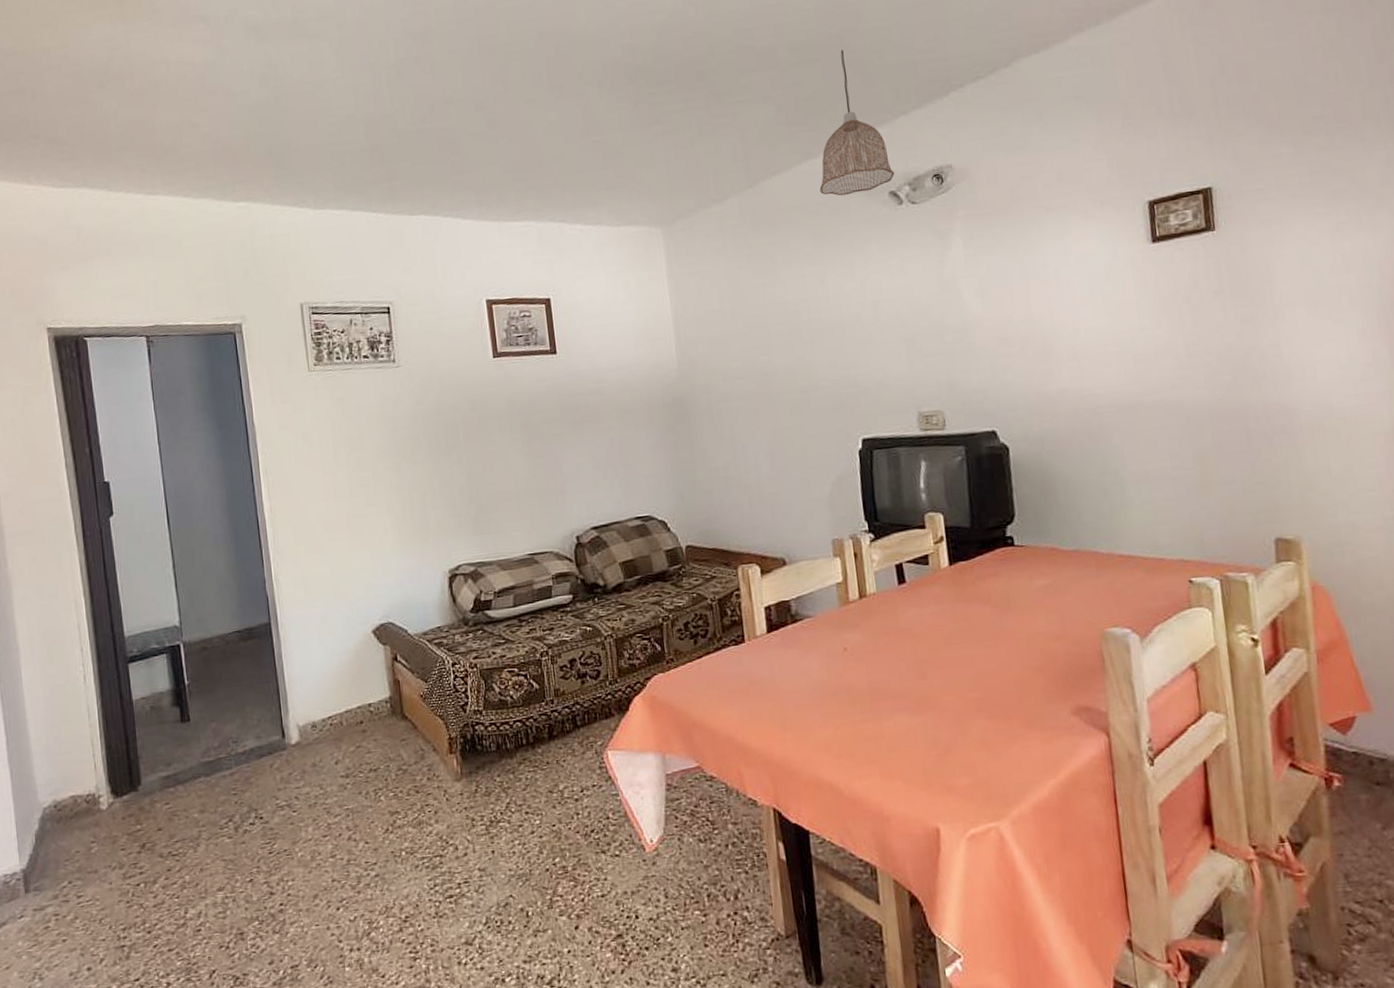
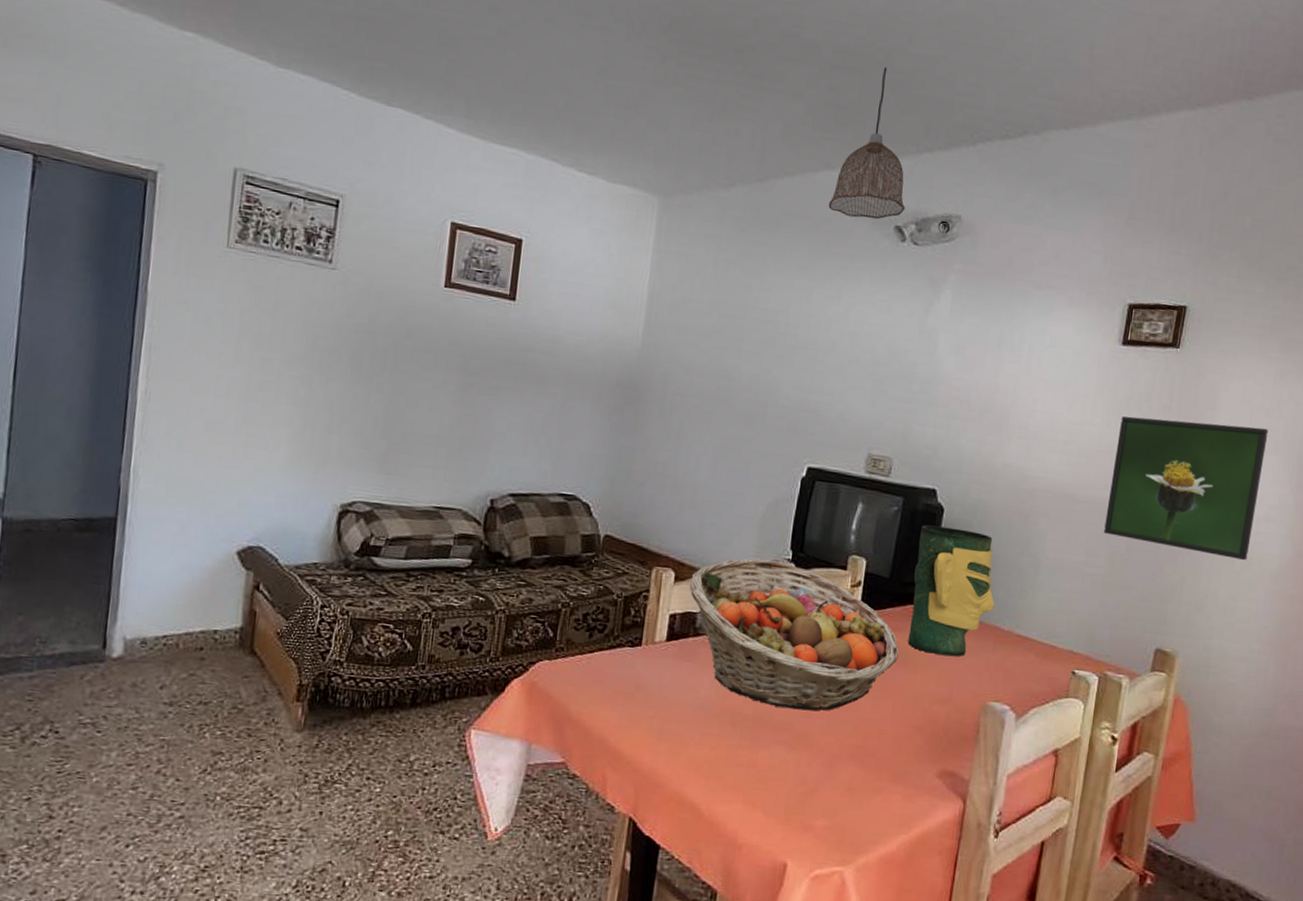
fruit basket: none [776,534,1000,675] -> present [689,558,899,711]
vase: none [990,462,1087,592] -> present [908,525,995,656]
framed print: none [1171,286,1353,434] -> present [1104,416,1269,561]

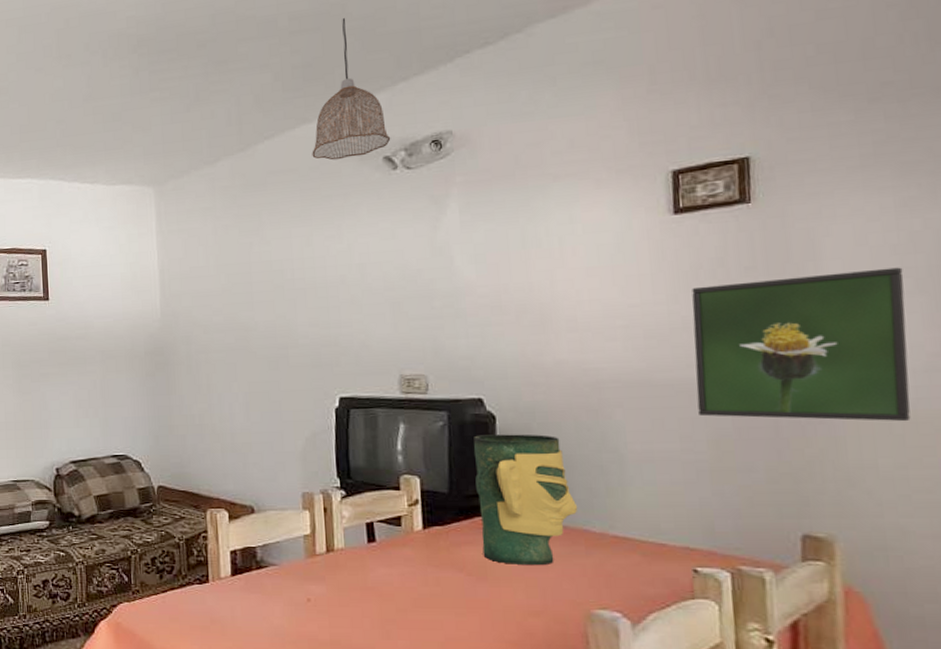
fruit basket: present [689,558,899,711] -> none [243,489,476,632]

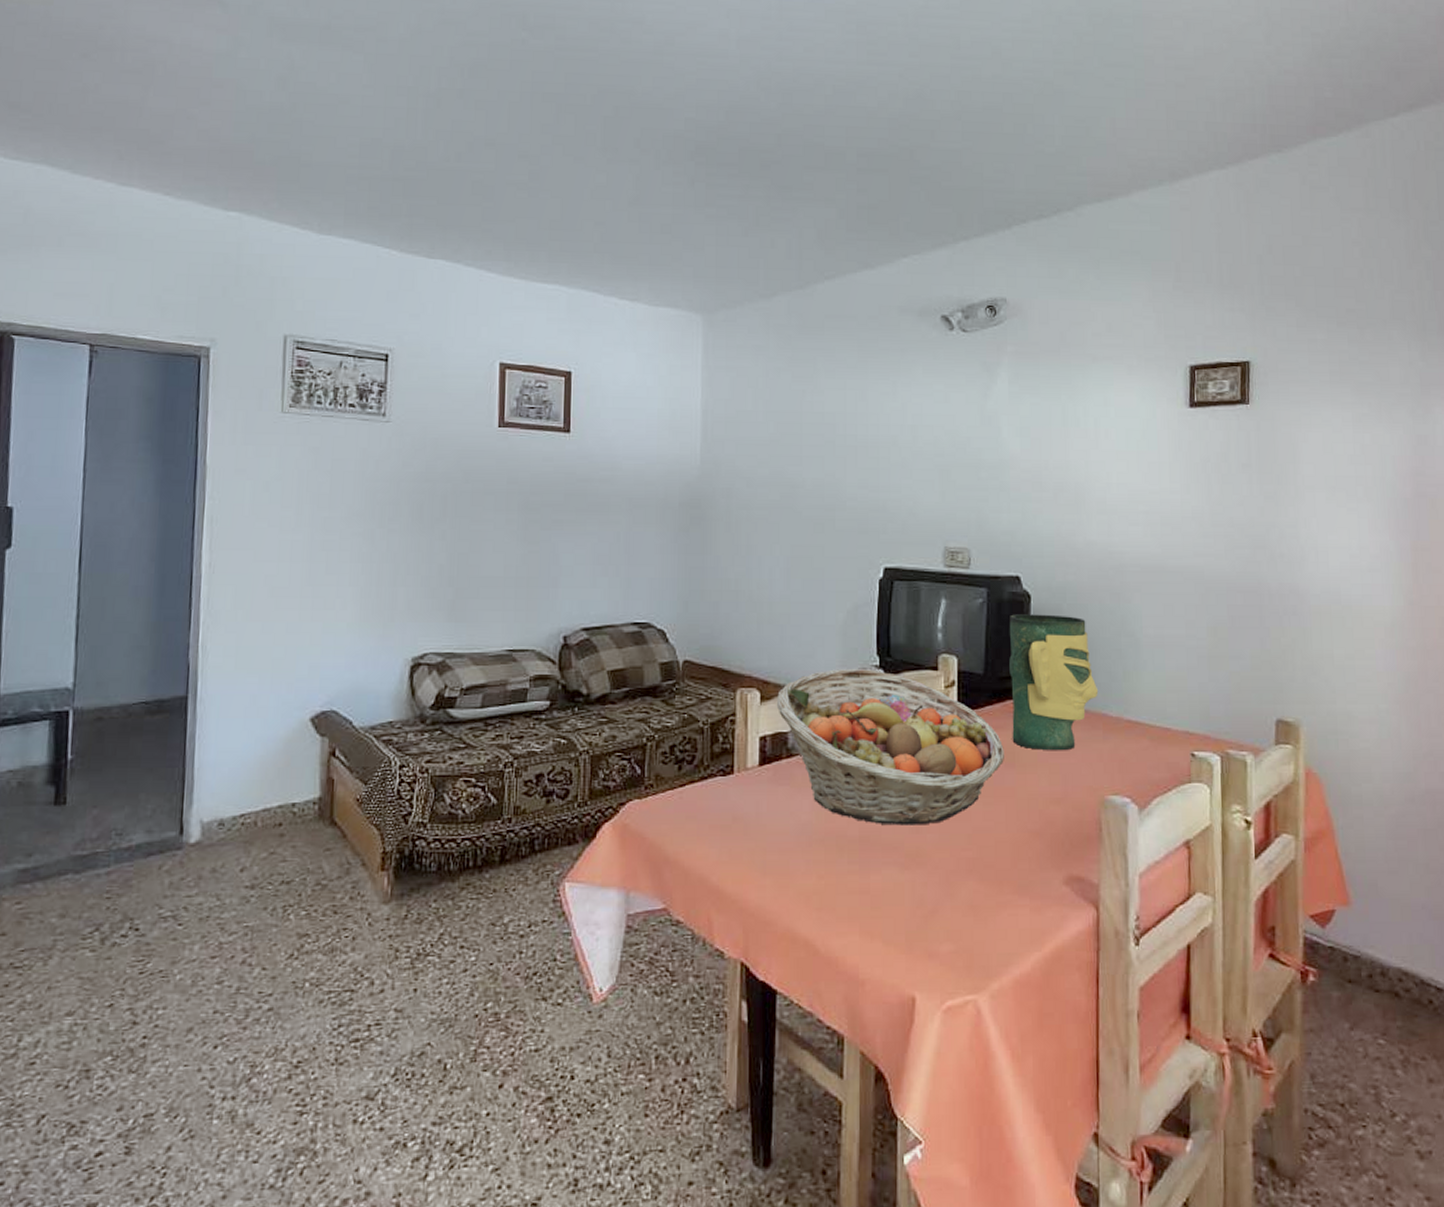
fruit basket: none [243,489,476,632] -> present [776,668,1004,826]
pendant lamp: present [312,18,391,161] -> none [872,165,949,312]
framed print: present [692,267,911,422] -> none [1200,475,1358,616]

